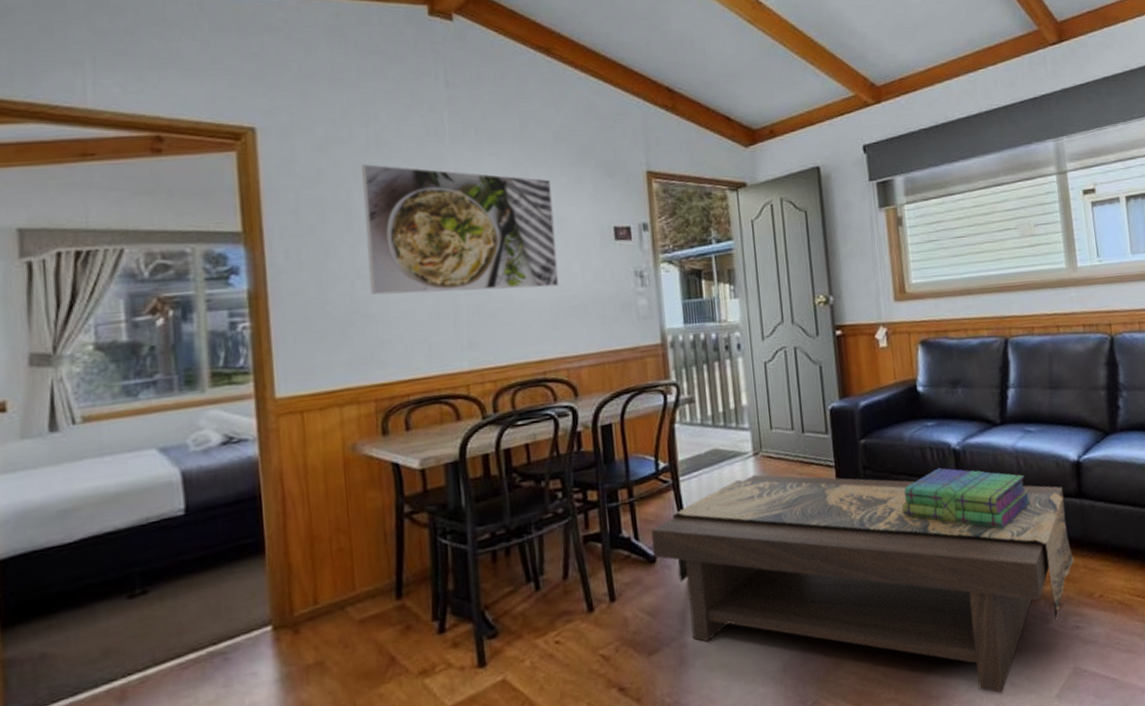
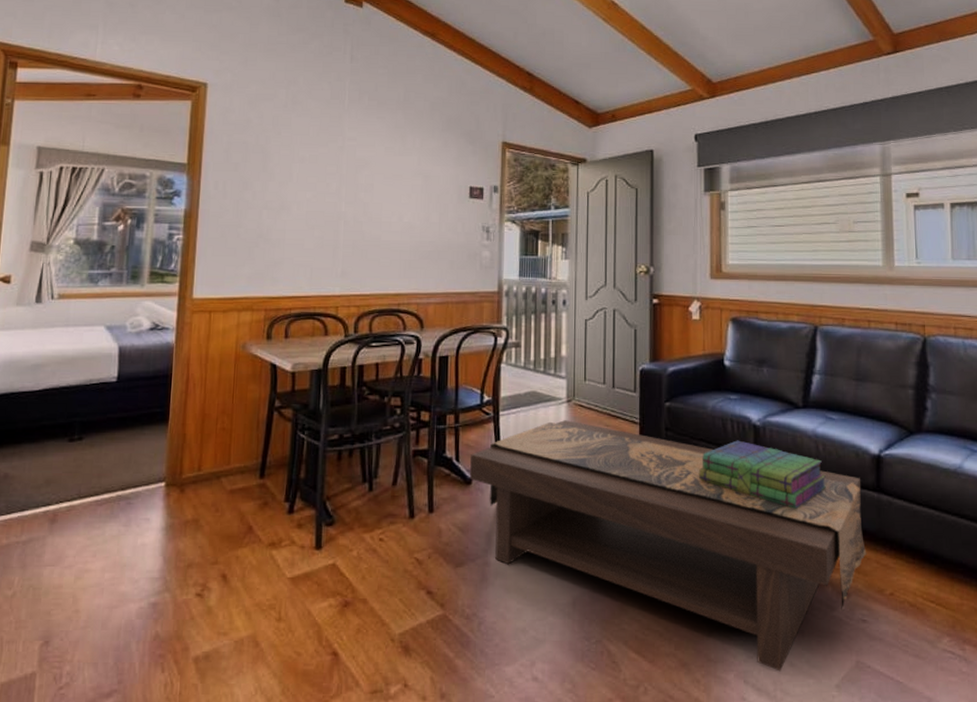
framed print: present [362,164,559,295] -> none [273,118,422,232]

